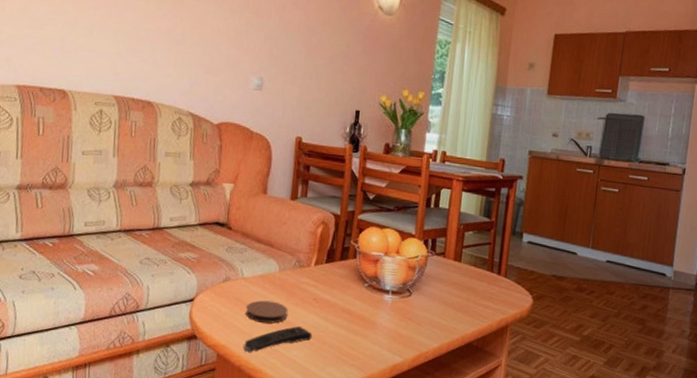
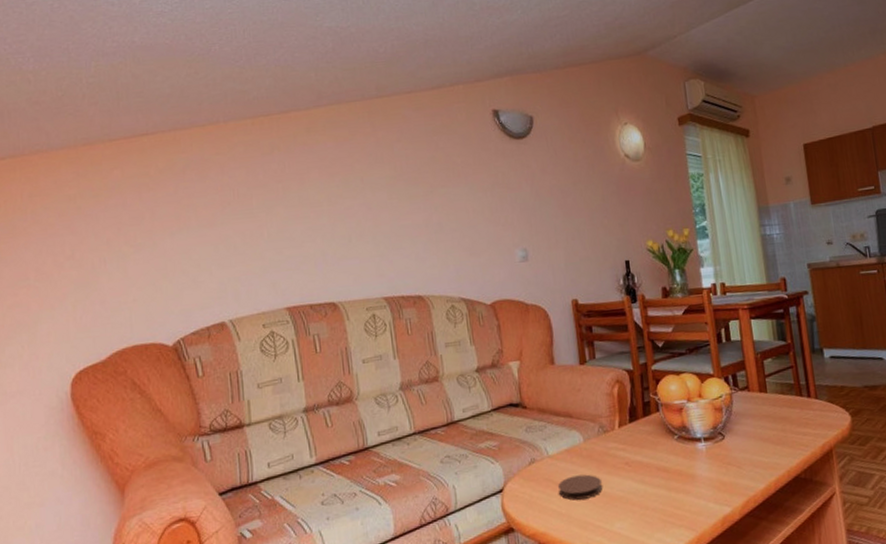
remote control: present [243,326,313,352] -> none [563,495,633,535]

